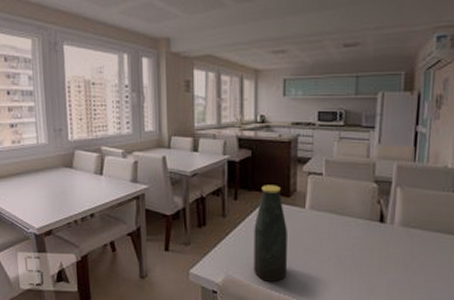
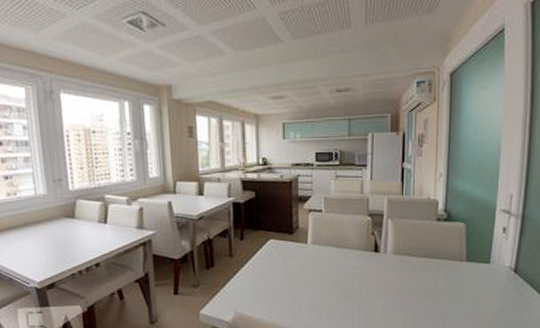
bottle: present [254,185,287,282] -> none [260,223,293,316]

